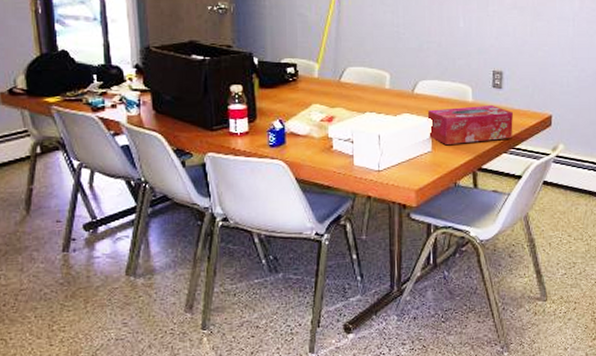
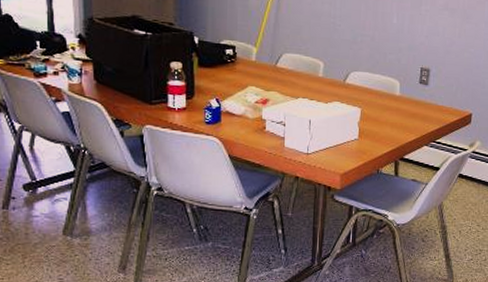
tissue box: present [427,106,513,144] -> none [356,99,436,134]

